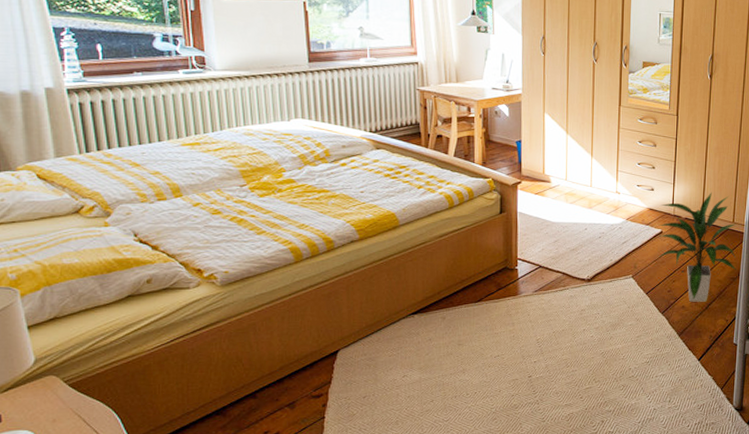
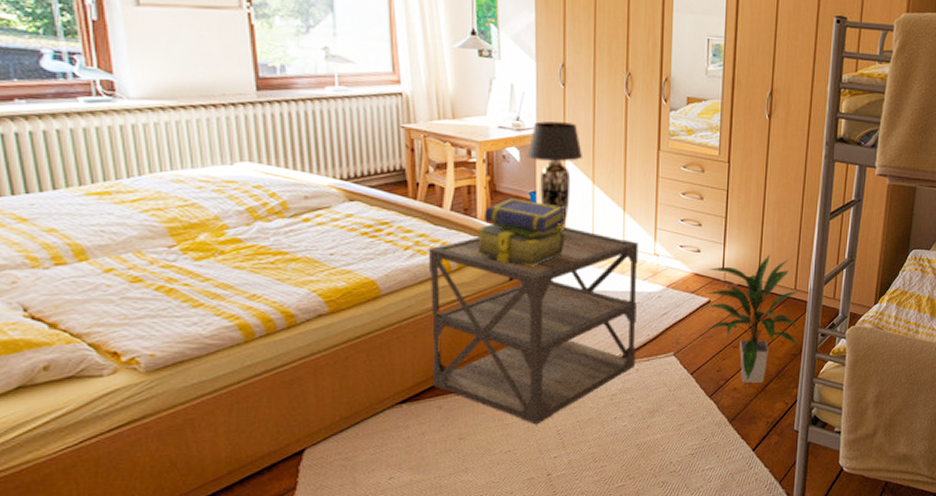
side table: none [436,169,603,334] -> present [428,226,638,425]
stack of books: none [472,146,545,202] -> present [475,198,566,267]
table lamp: none [514,83,559,174] -> present [527,121,584,232]

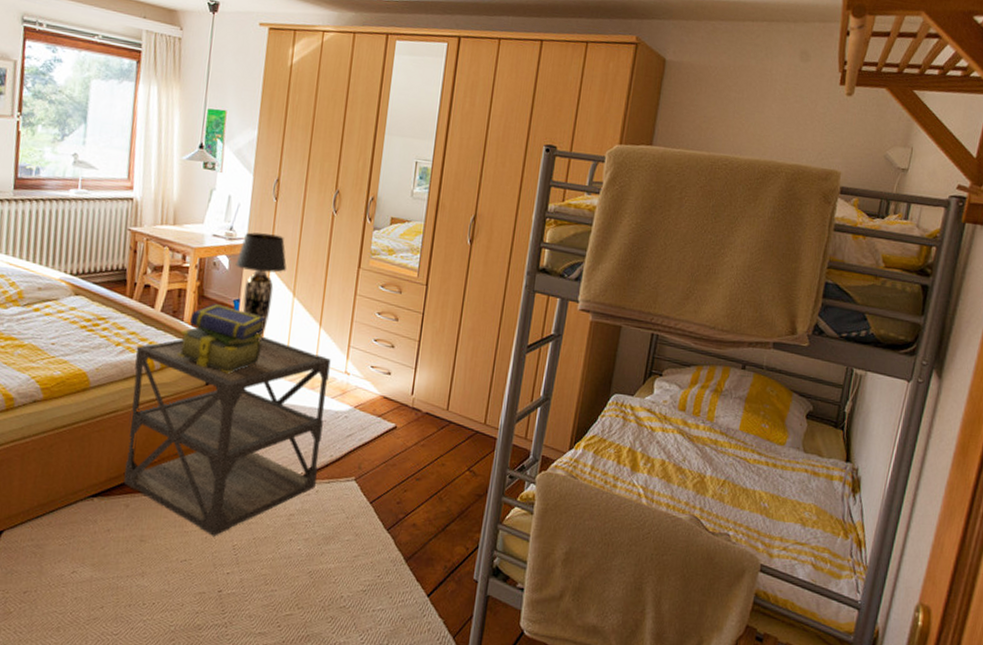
indoor plant: present [705,253,799,383] -> none [389,383,489,522]

